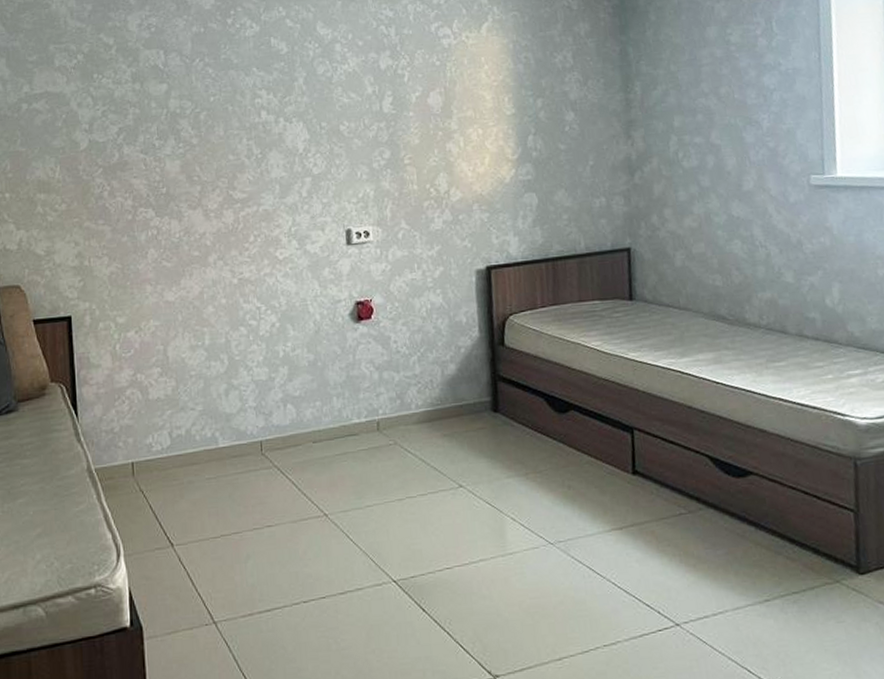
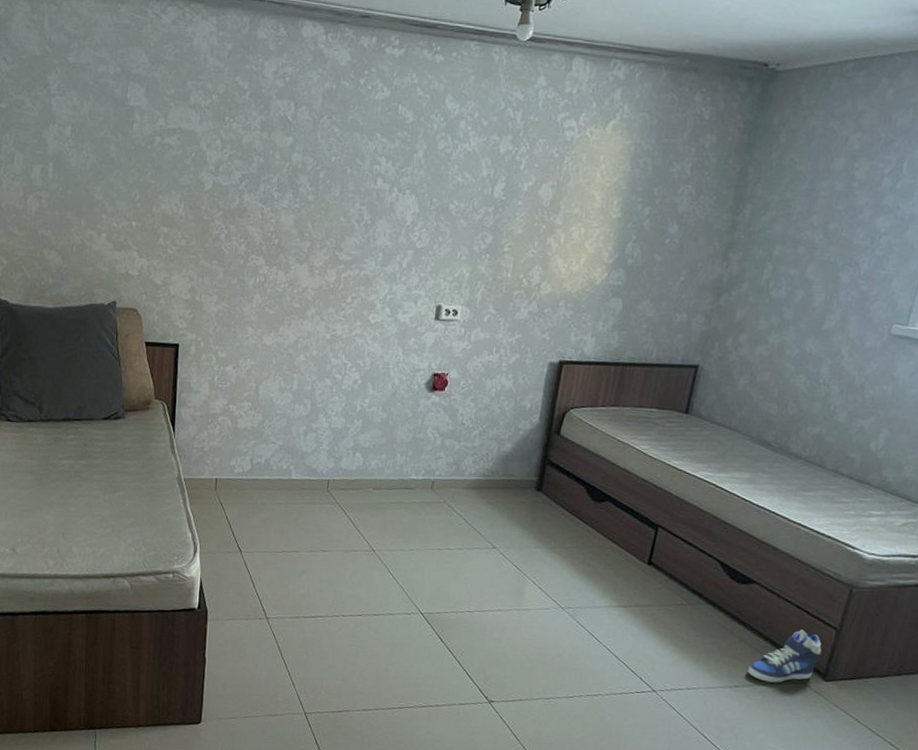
sneaker: none [773,518,847,589] -> present [748,629,822,683]

